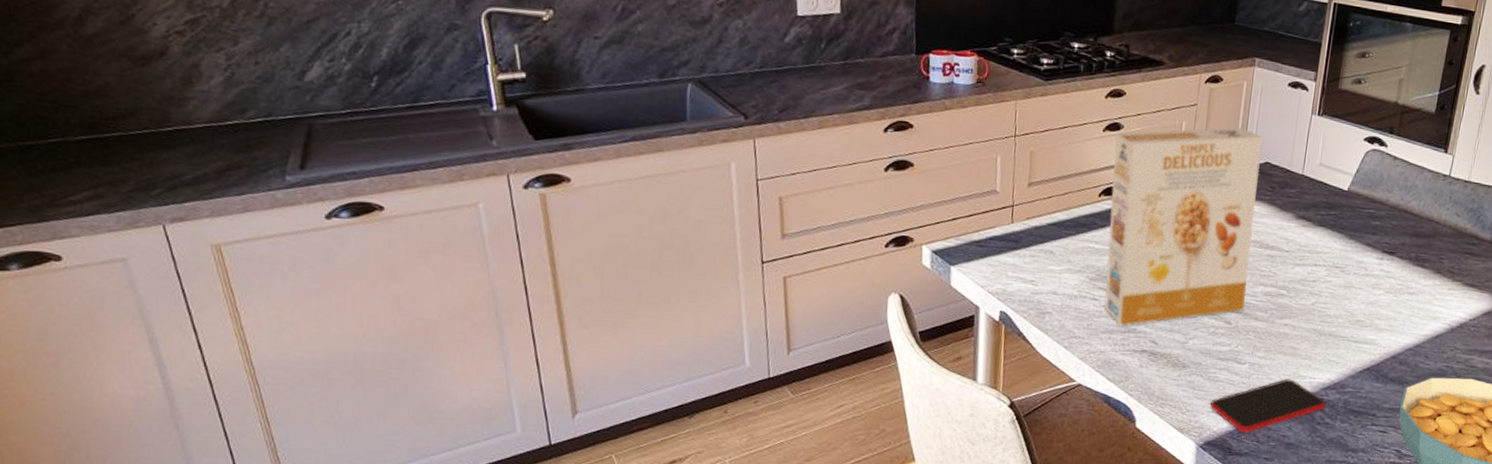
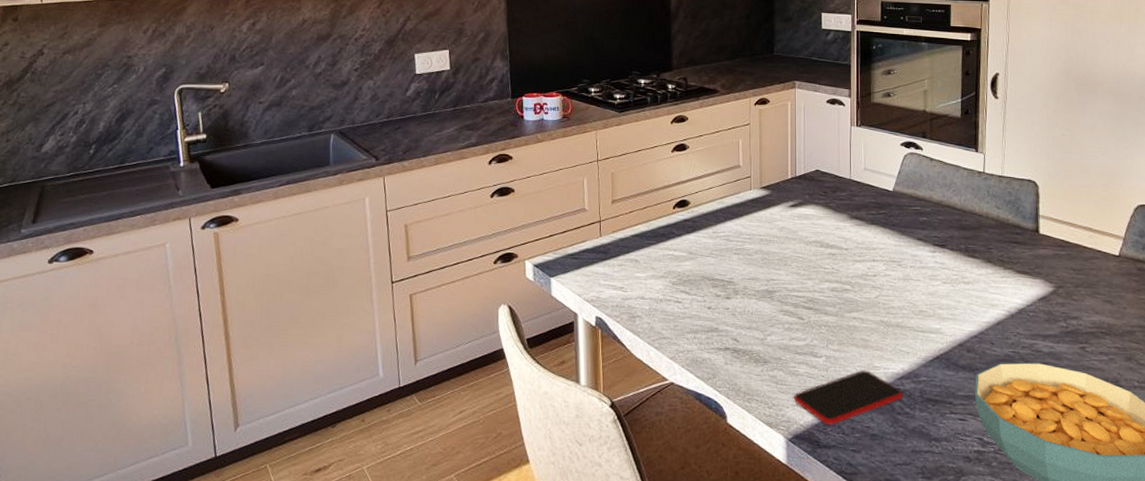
cereal box: present [1104,126,1263,326] -> none [682,140,814,326]

